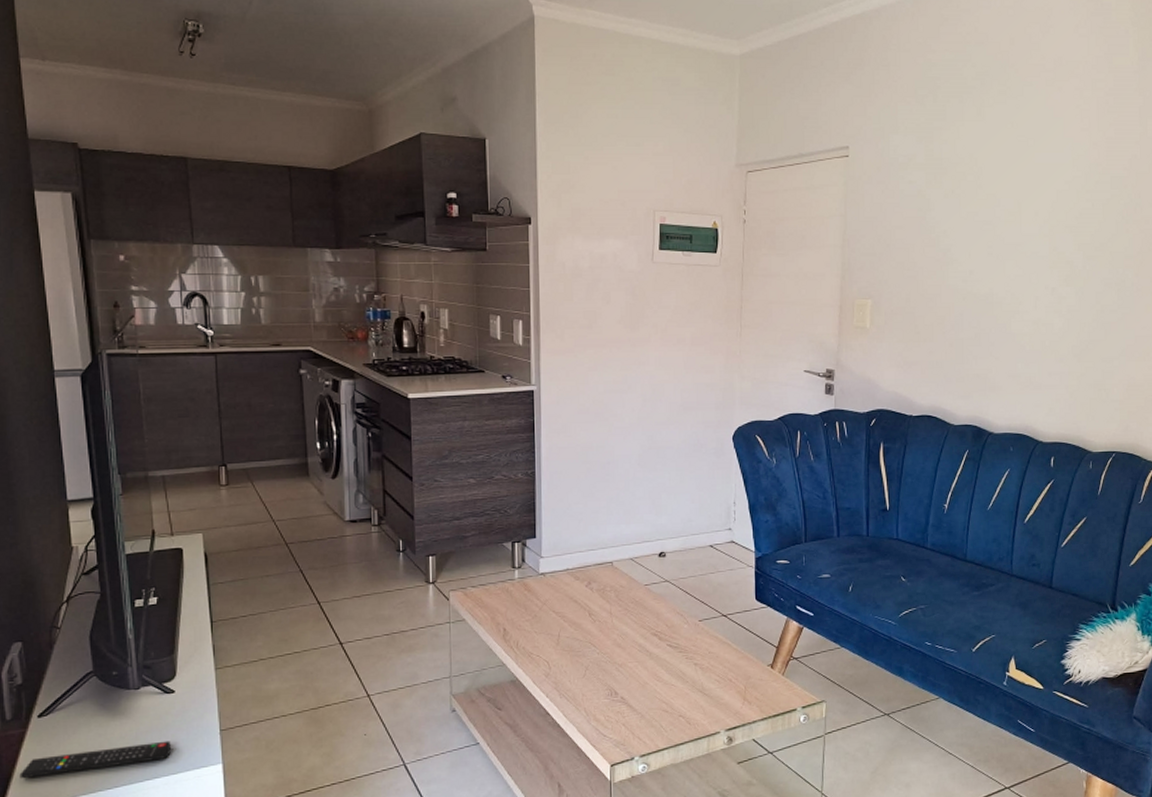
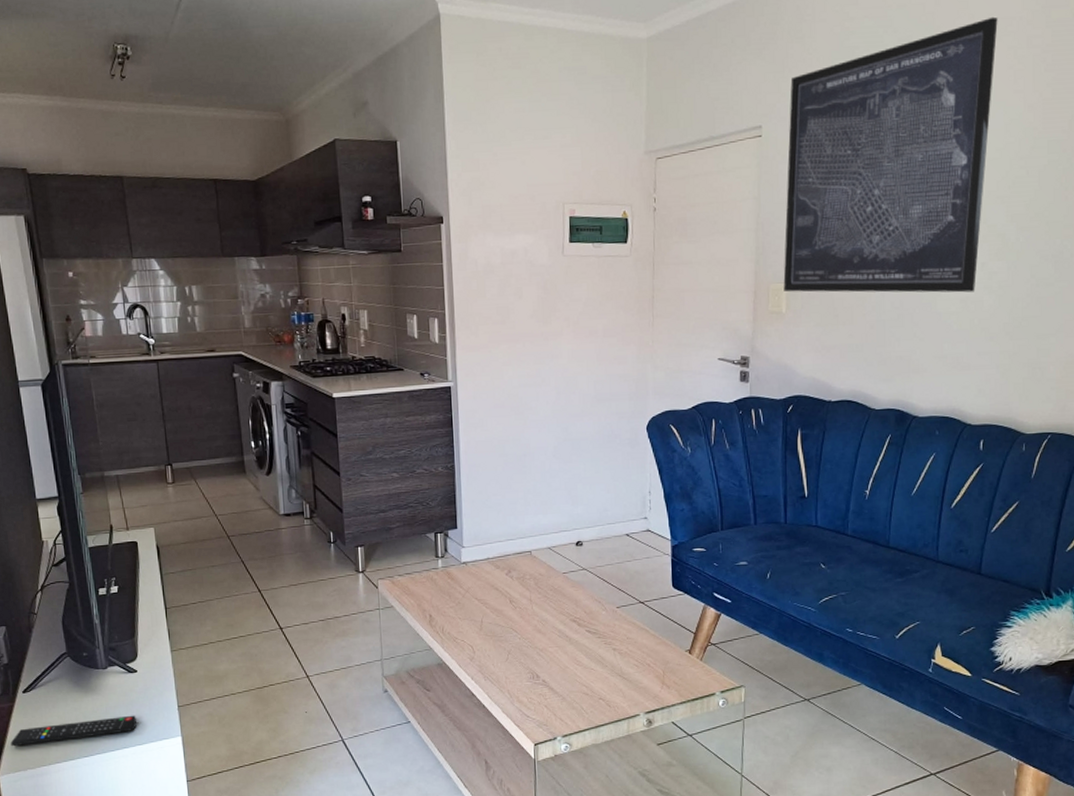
wall art: none [868,59,1066,315] -> present [783,16,998,293]

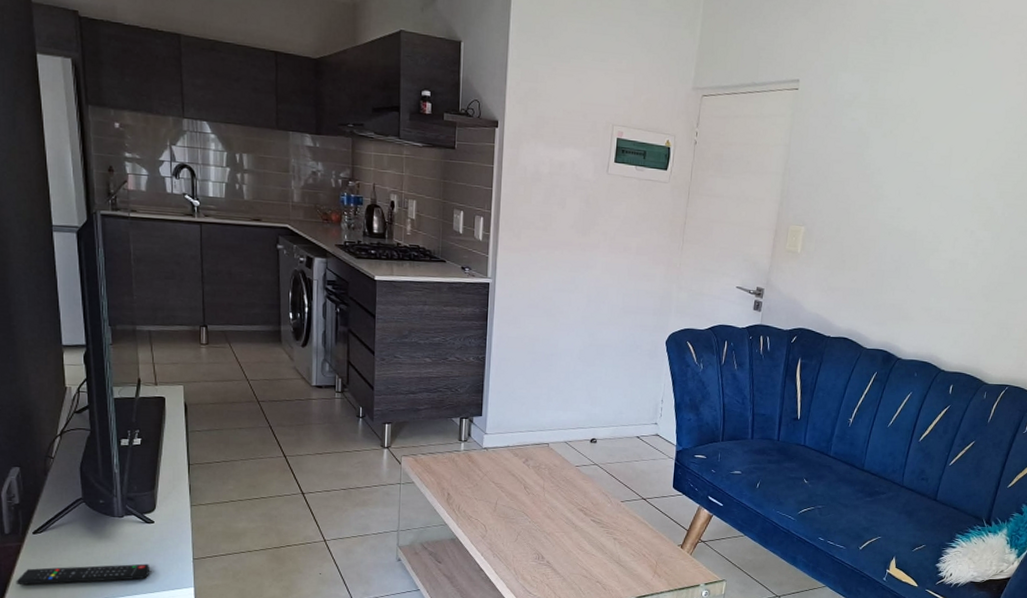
wall art: present [783,16,998,293] -> none [801,13,1012,255]

